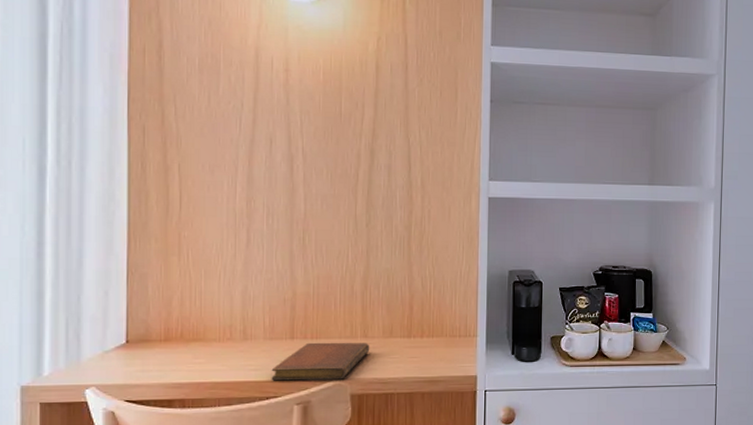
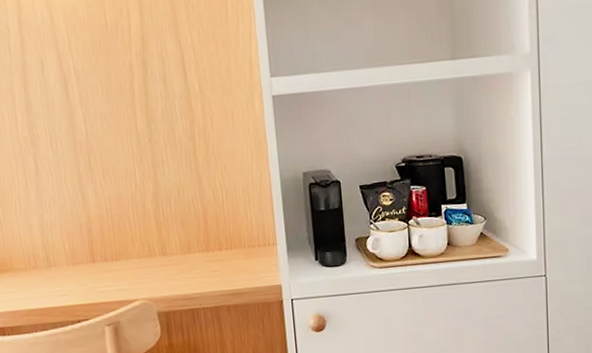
notebook: present [271,342,370,381] -> none [78,260,170,305]

